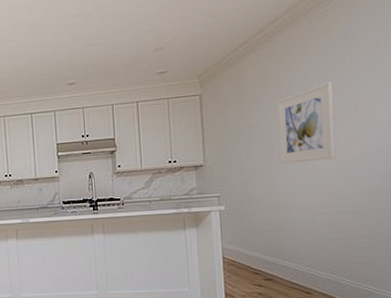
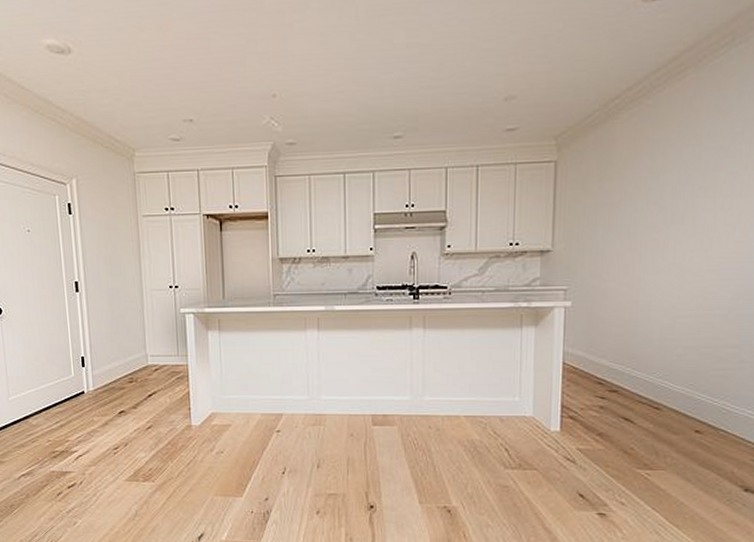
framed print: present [278,81,336,164] -> none [642,154,717,254]

